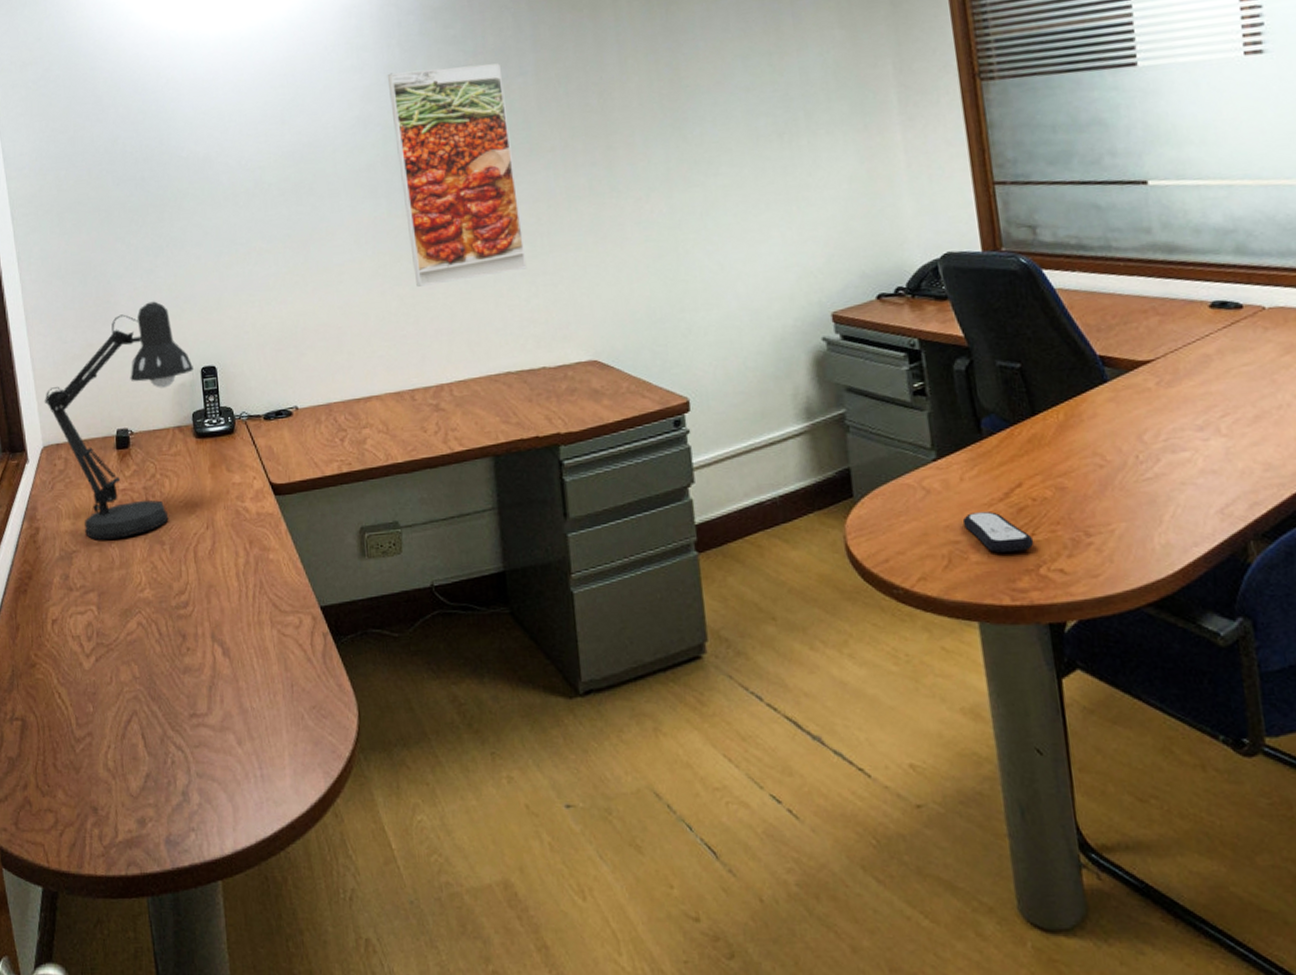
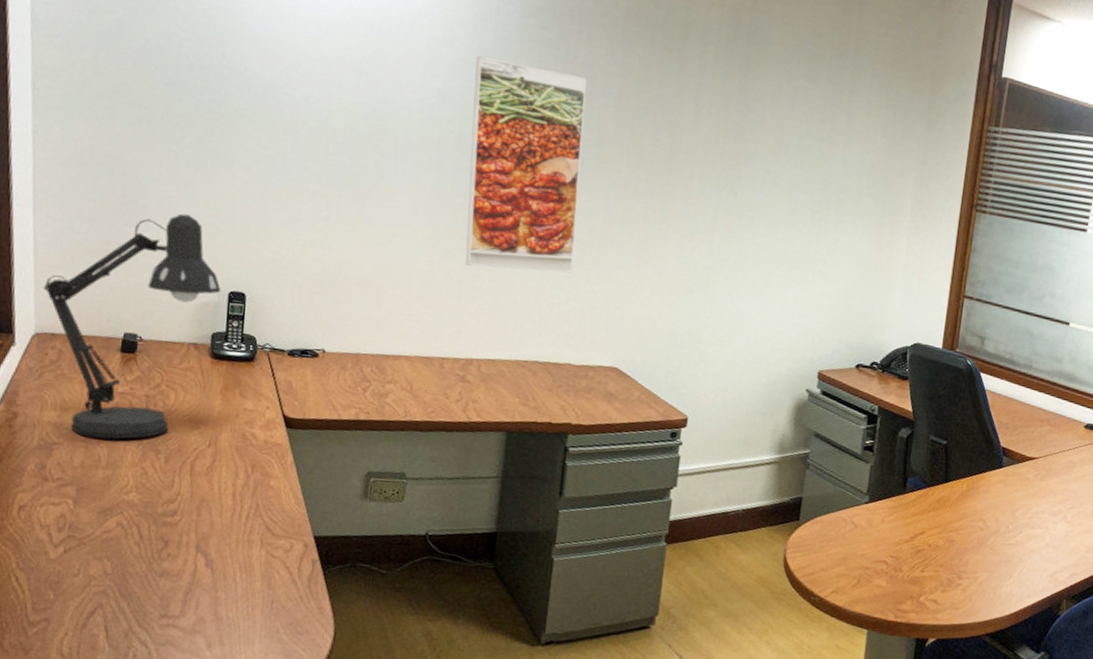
remote control: present [962,511,1035,553] -> none [875,548,922,582]

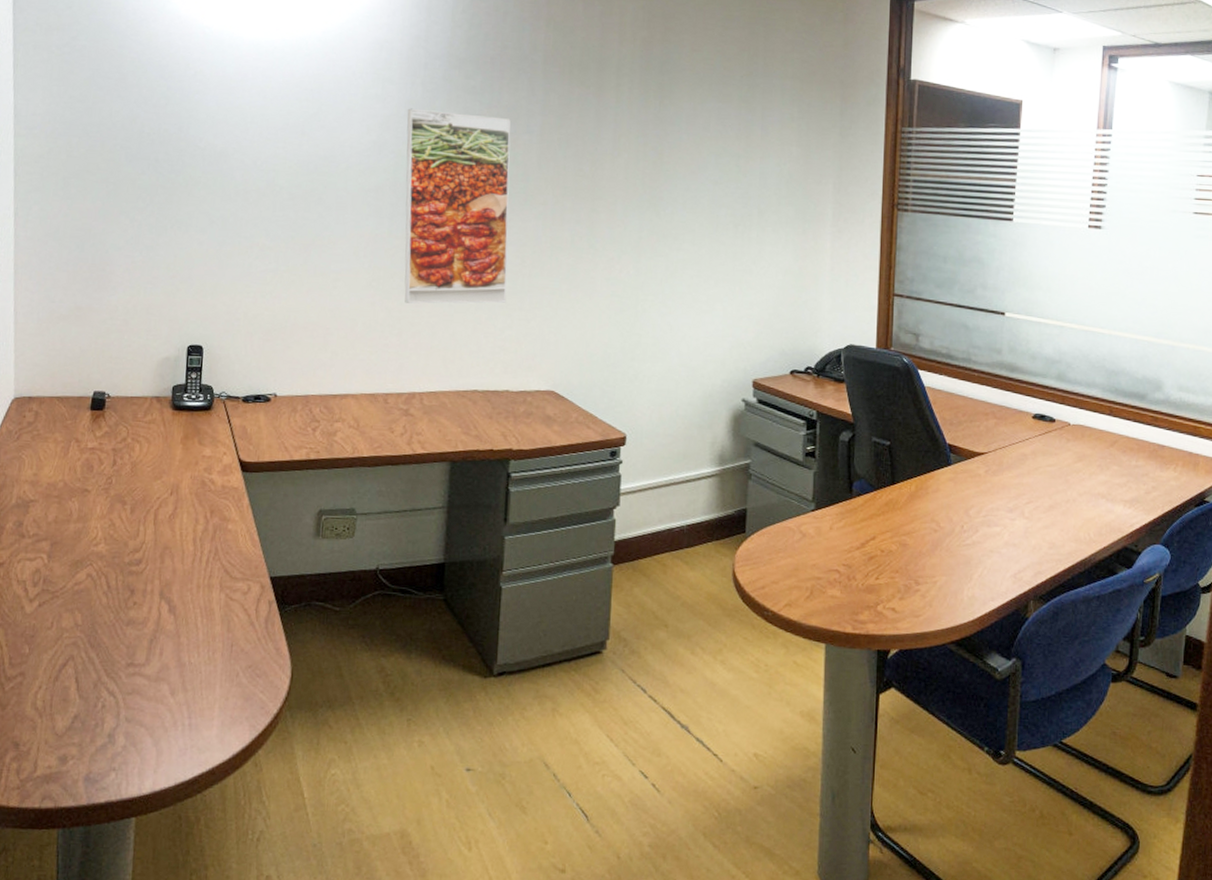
desk lamp: present [43,213,222,440] -> none [22,276,181,494]

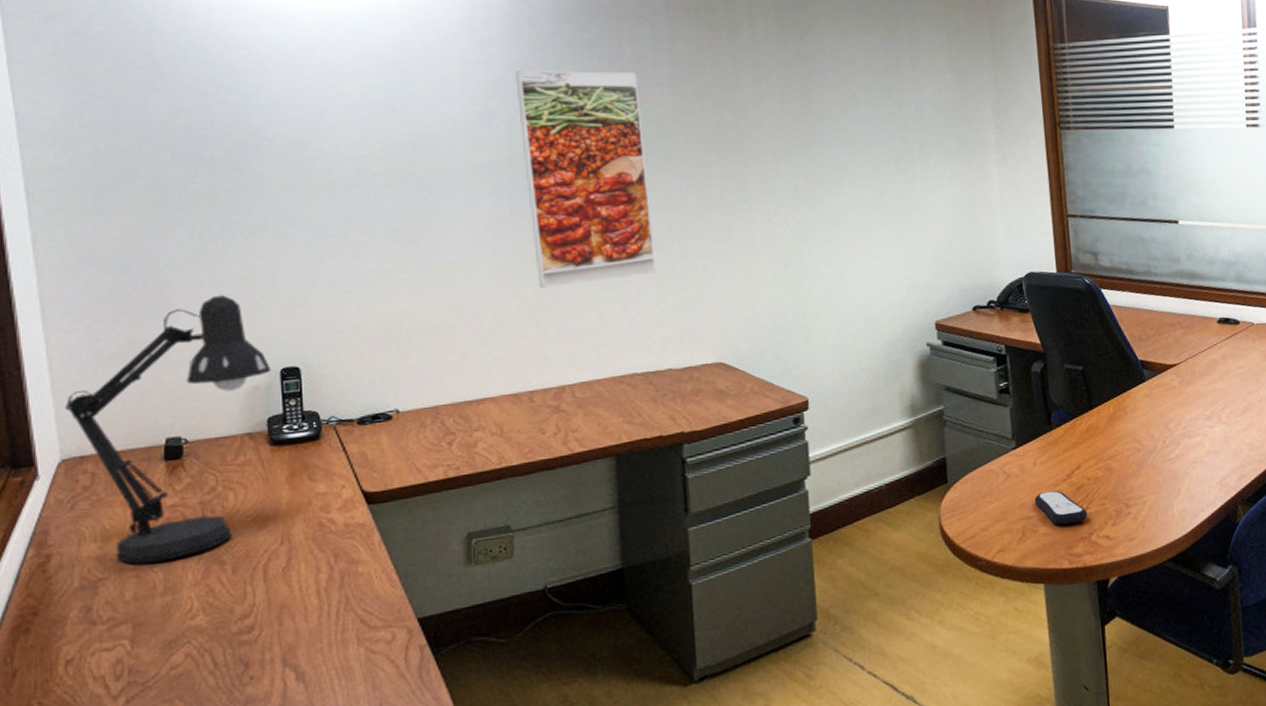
desk lamp: none [22,276,181,494] -> present [64,295,272,565]
remote control: none [826,556,877,591] -> present [1034,490,1088,525]

